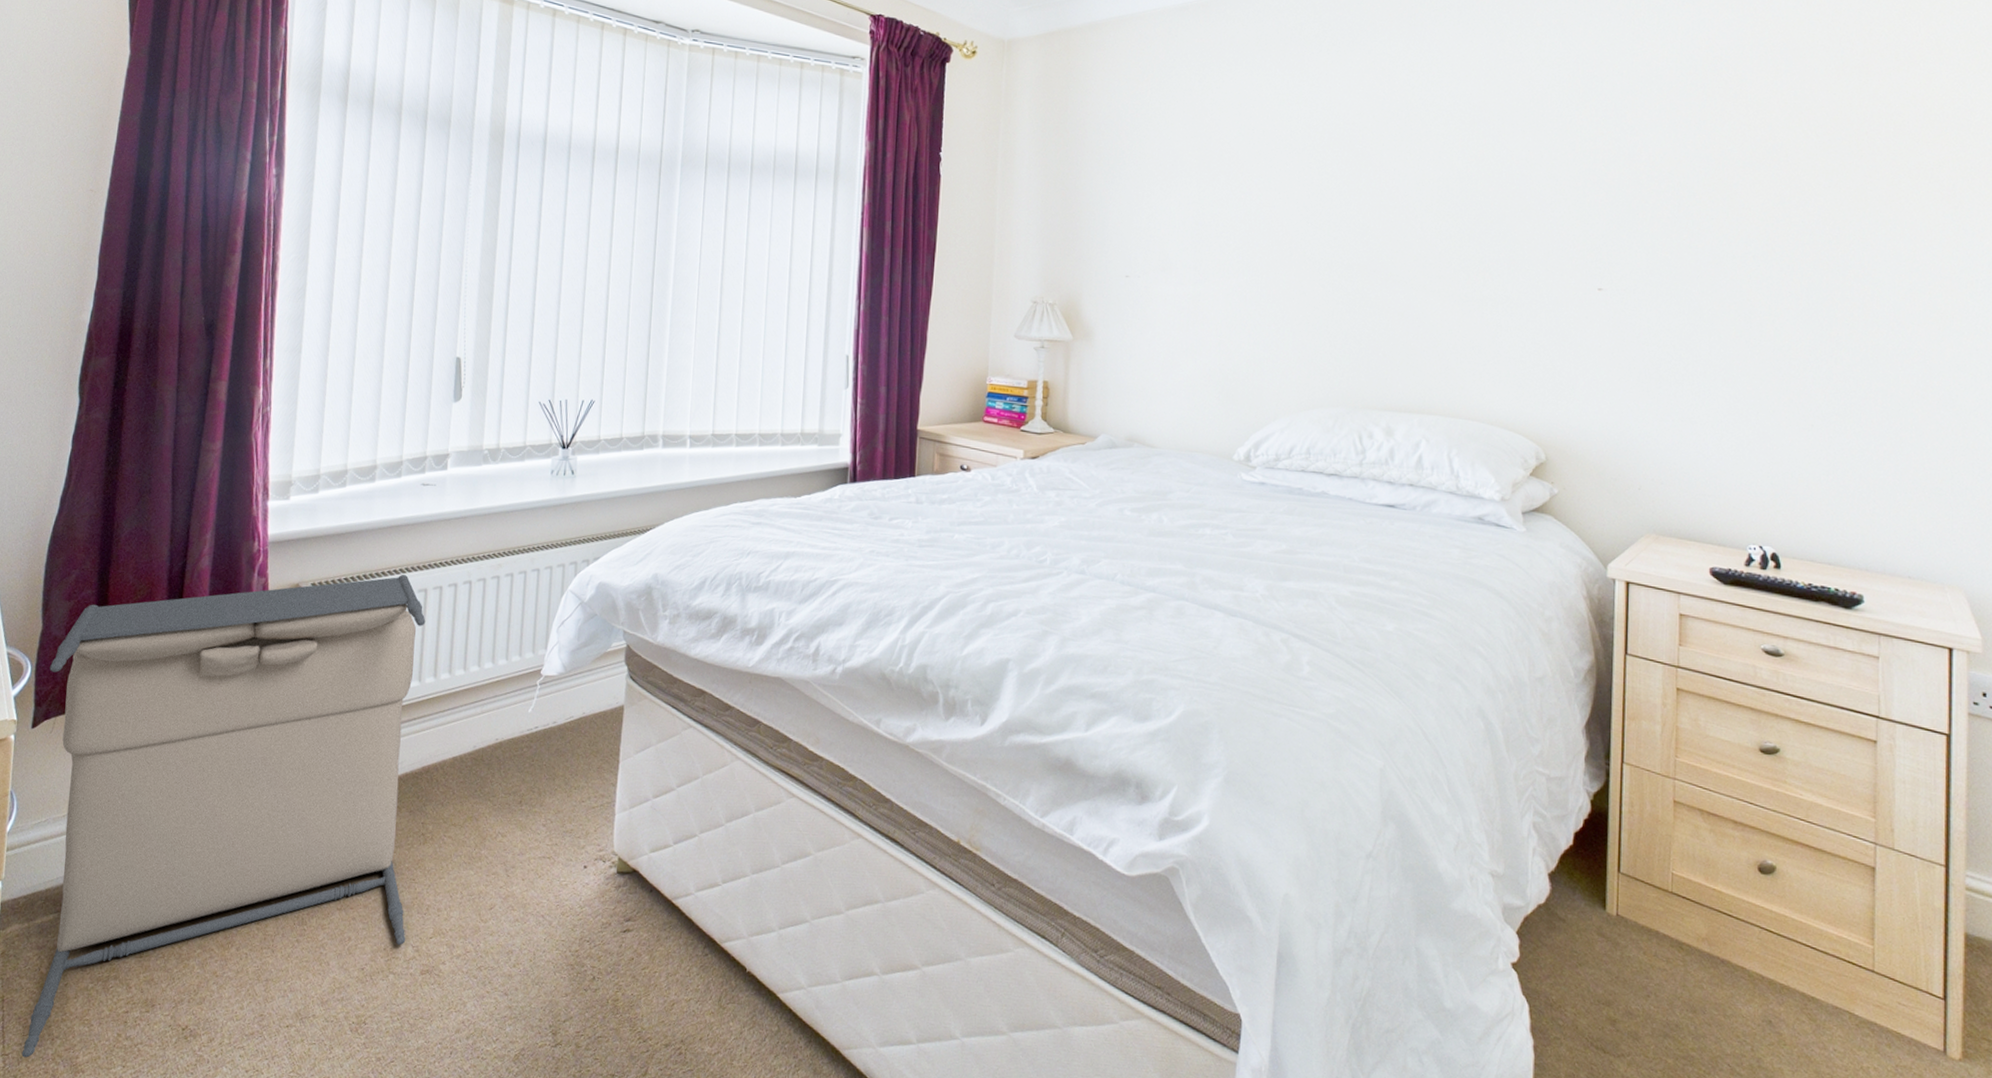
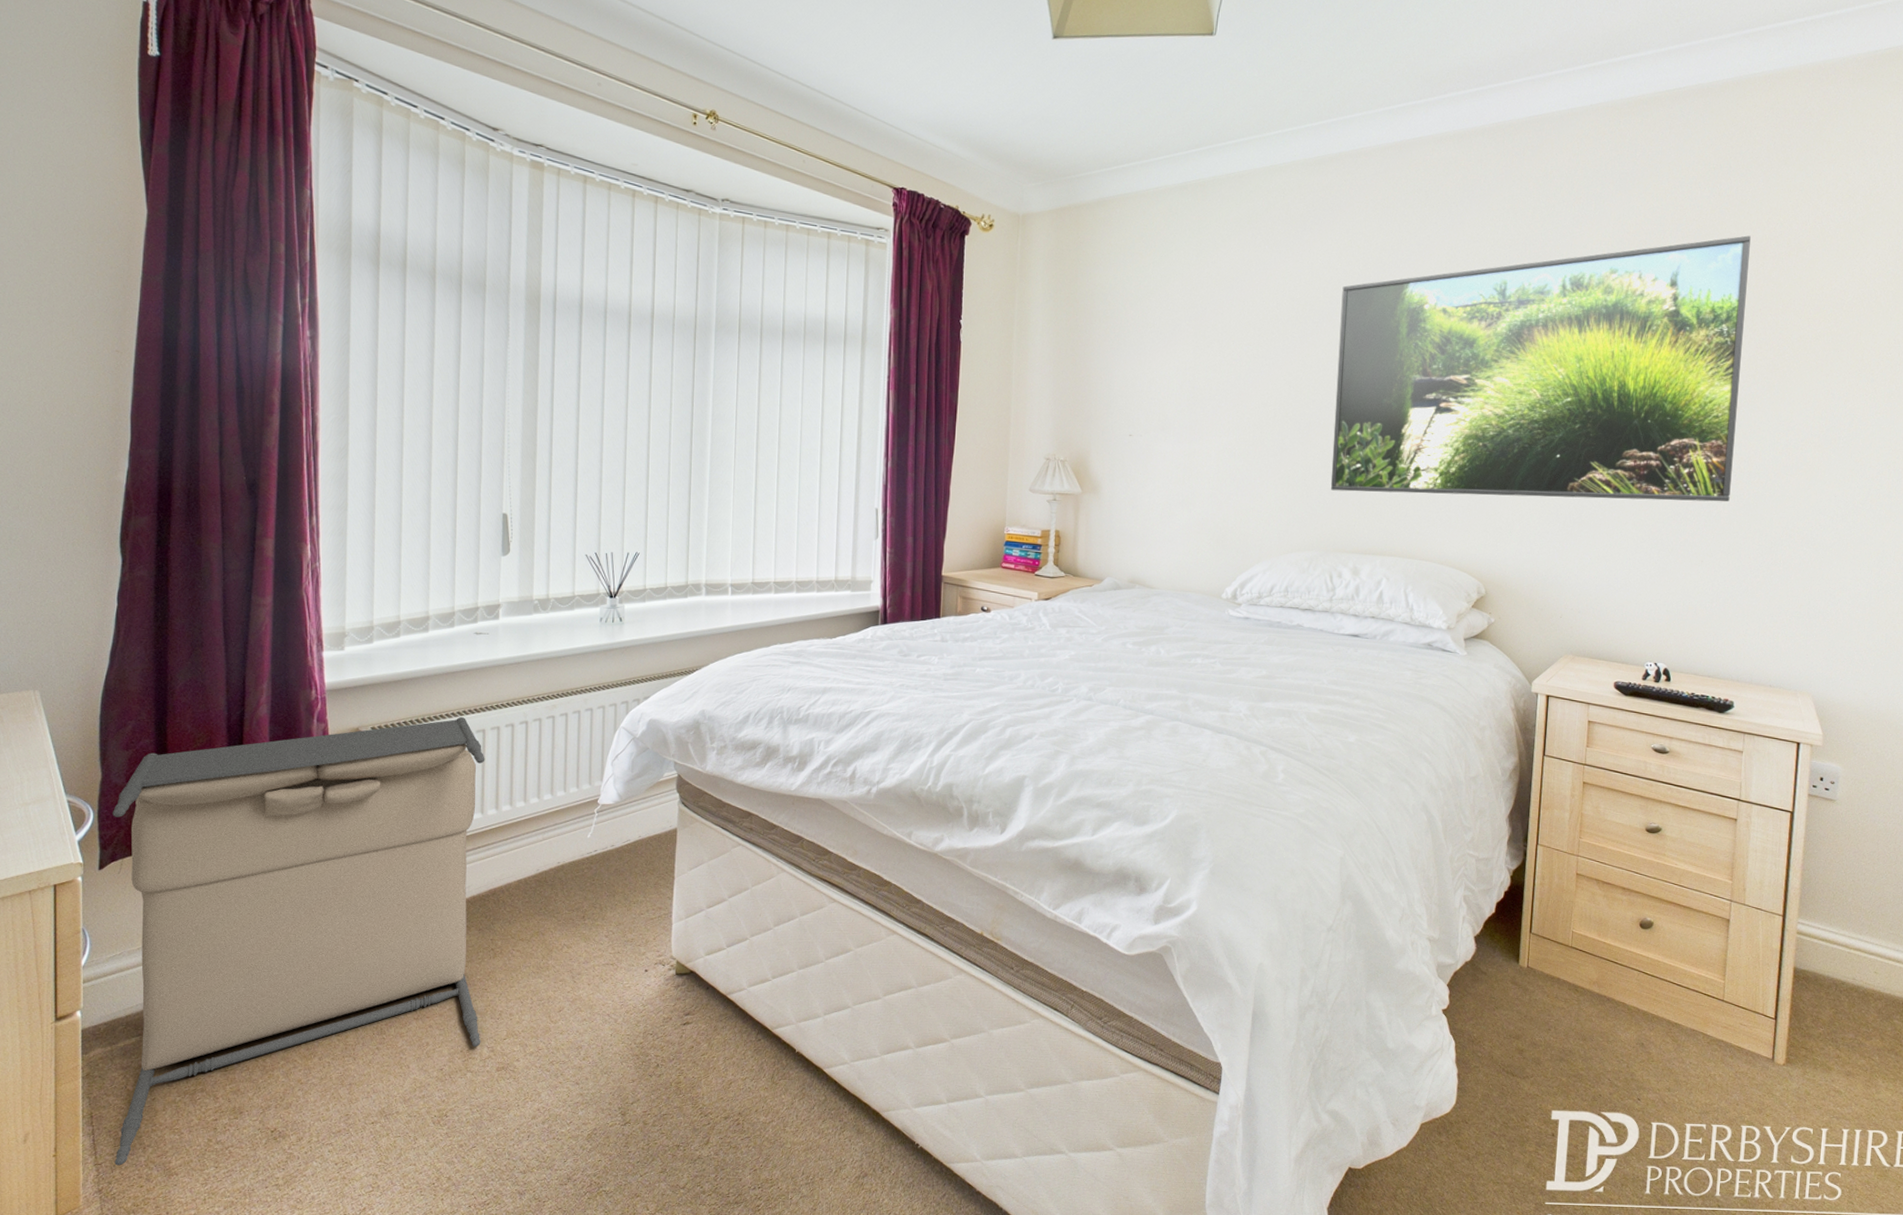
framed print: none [1357,49,1849,356] -> present [1330,235,1751,502]

